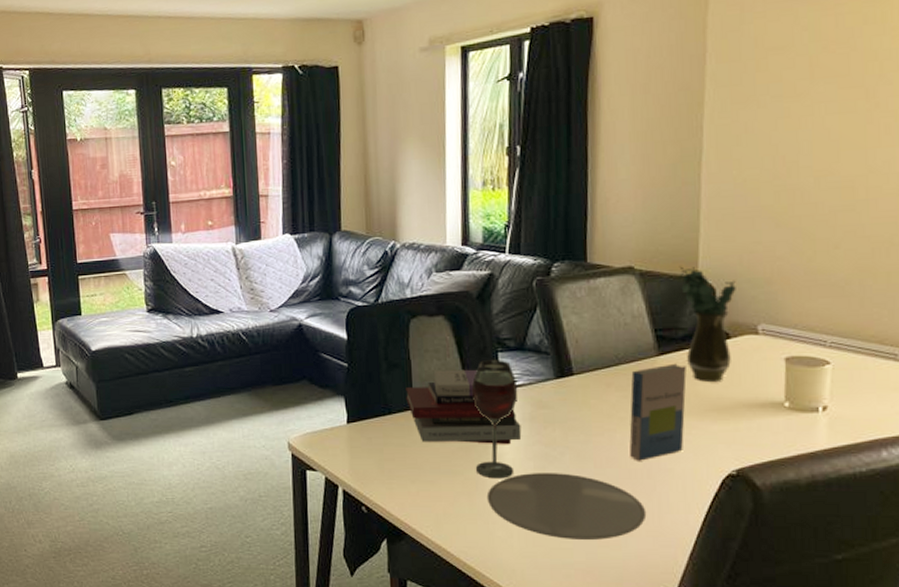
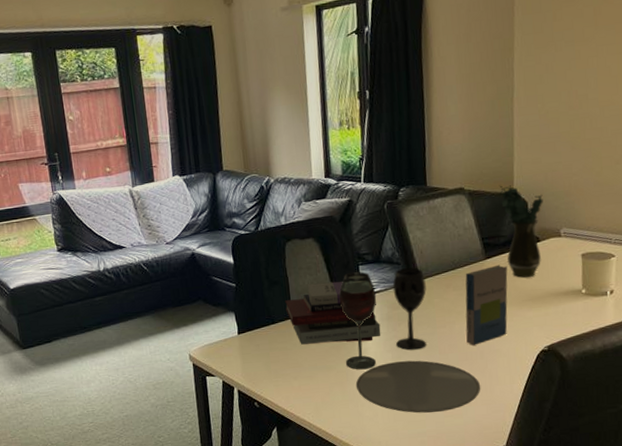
wine glass: none [538,359,581,460] -> present [392,267,426,350]

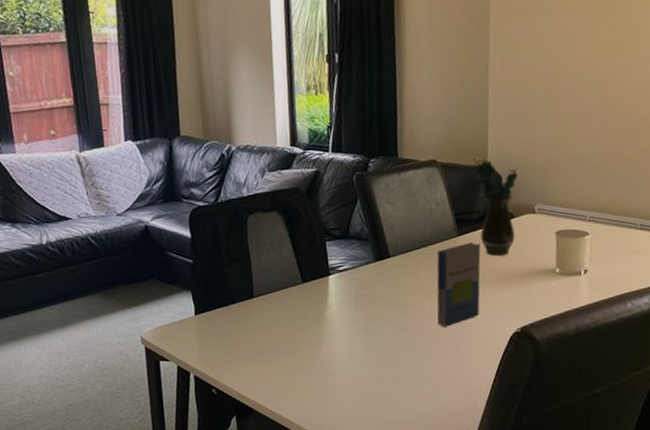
books: present [285,281,381,345] -> none [246,258,349,326]
wineglass: present [339,272,377,370] -> none [304,248,345,353]
plate: present [355,360,481,413] -> none [321,343,452,400]
wine glass: present [392,267,426,350] -> none [361,244,397,332]

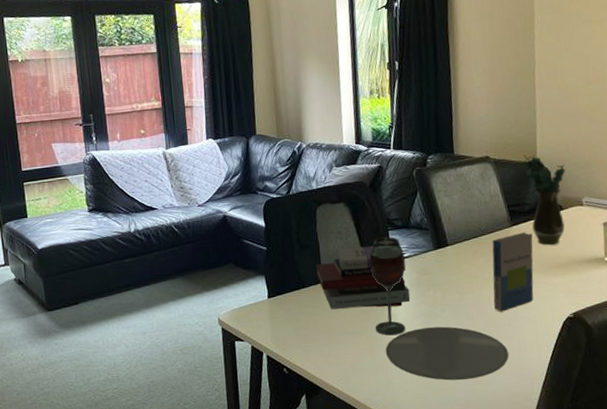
books: none [246,258,349,326] -> present [315,246,411,309]
wineglass: none [304,248,345,353] -> present [369,237,406,336]
plate: none [321,343,452,400] -> present [385,326,509,381]

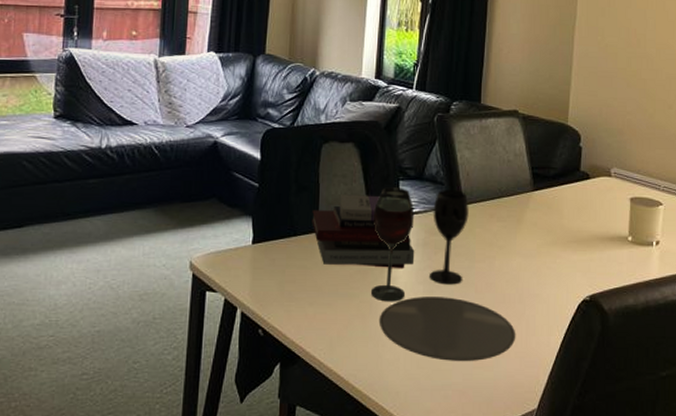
wine glass: none [421,233,455,316] -> present [430,190,469,285]
book: present [492,232,534,312] -> none [504,198,555,287]
vase: present [523,155,565,245] -> none [553,113,596,216]

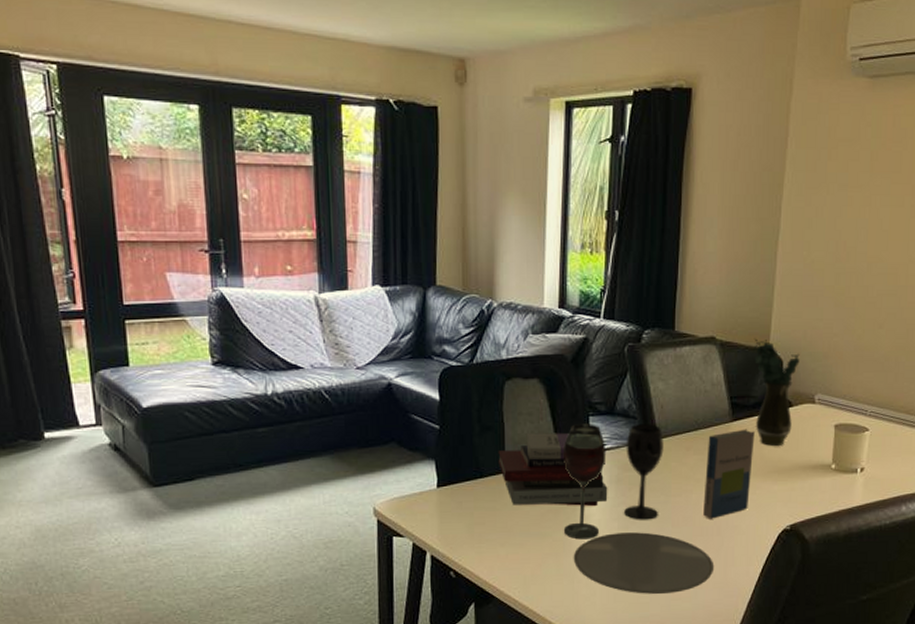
book: none [504,198,555,287] -> present [702,429,755,519]
vase: none [553,113,596,216] -> present [753,338,800,446]

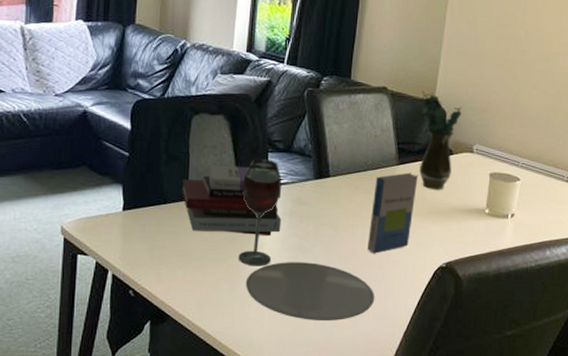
wine glass: present [624,424,664,520] -> none [295,162,335,251]

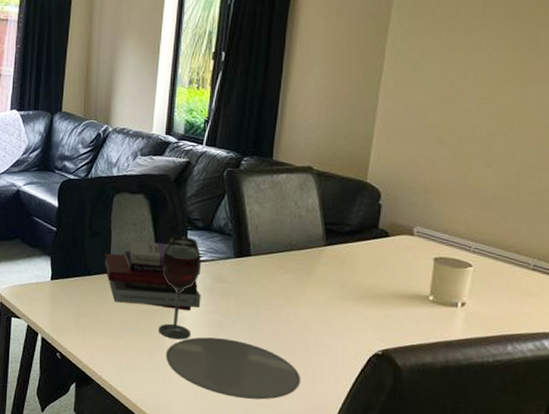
book: present [366,172,418,254] -> none [291,254,348,336]
vase: present [418,91,462,189] -> none [349,170,399,273]

